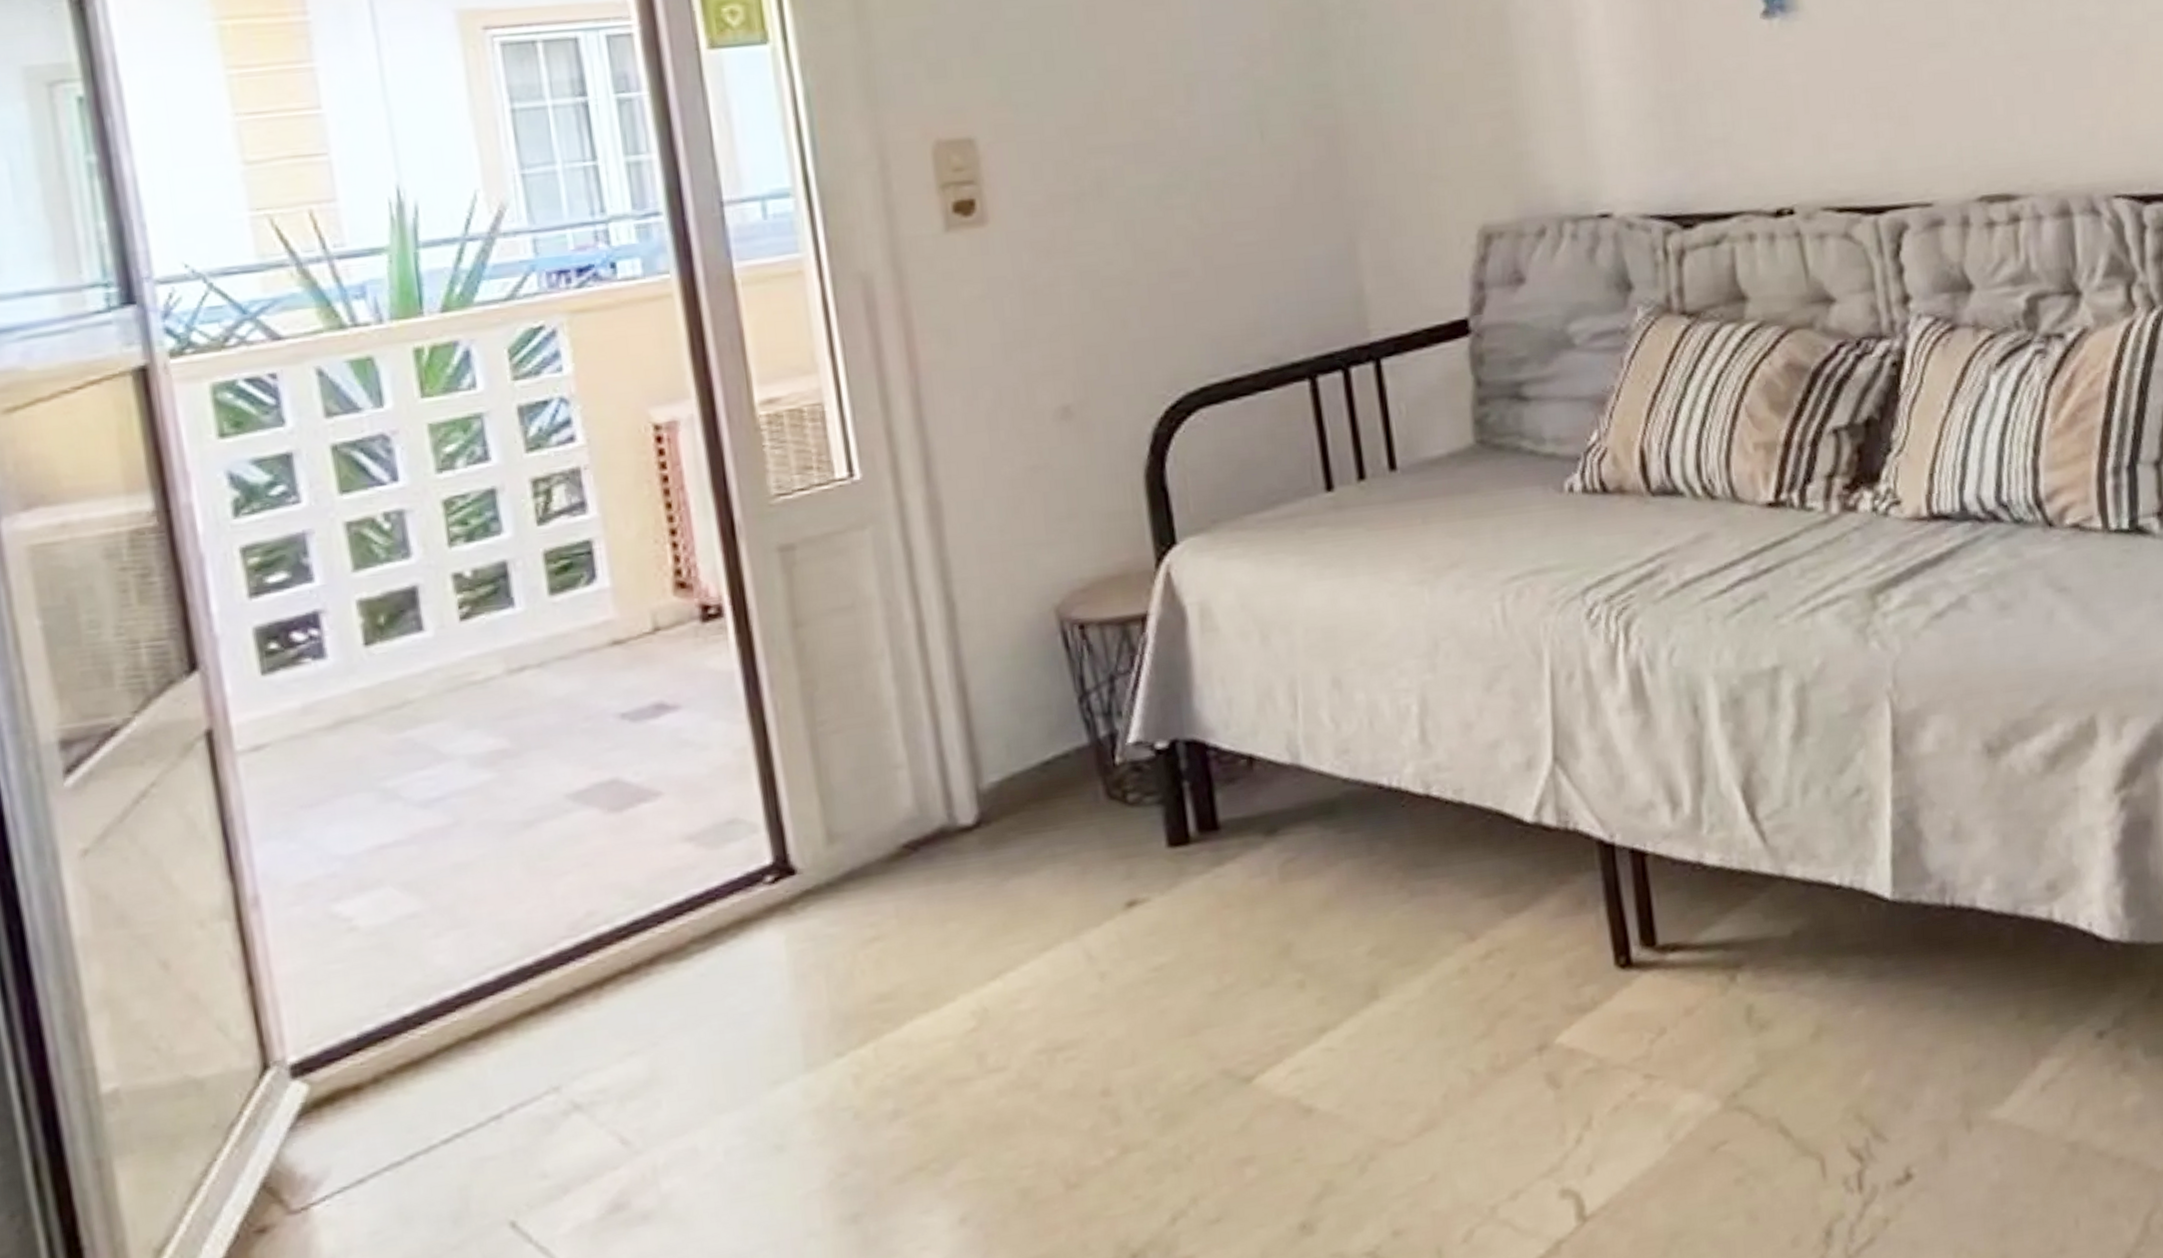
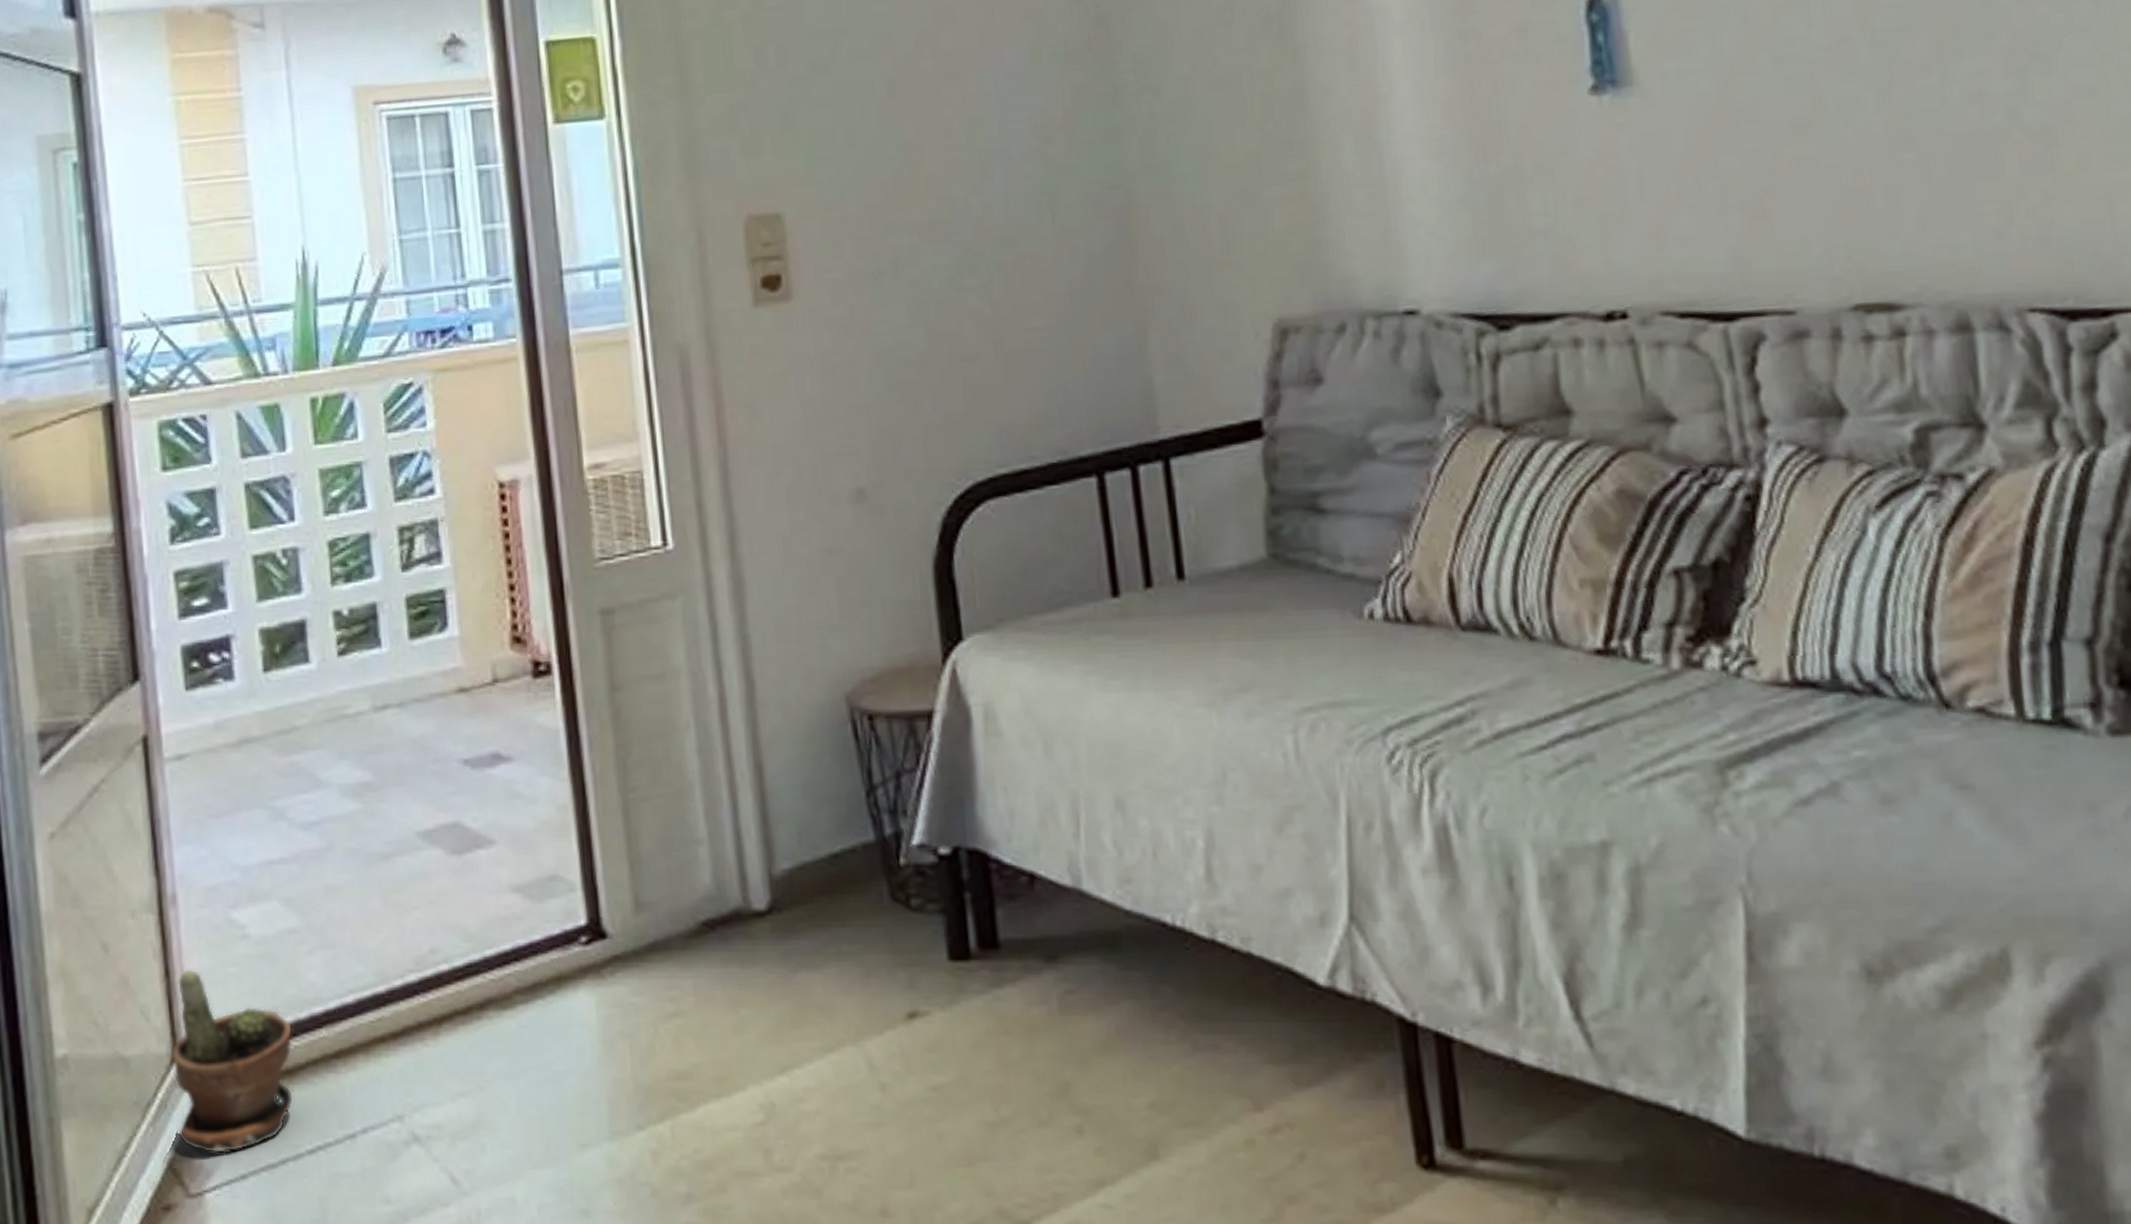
potted plant: none [259,972,423,1165] -> present [170,969,294,1154]

